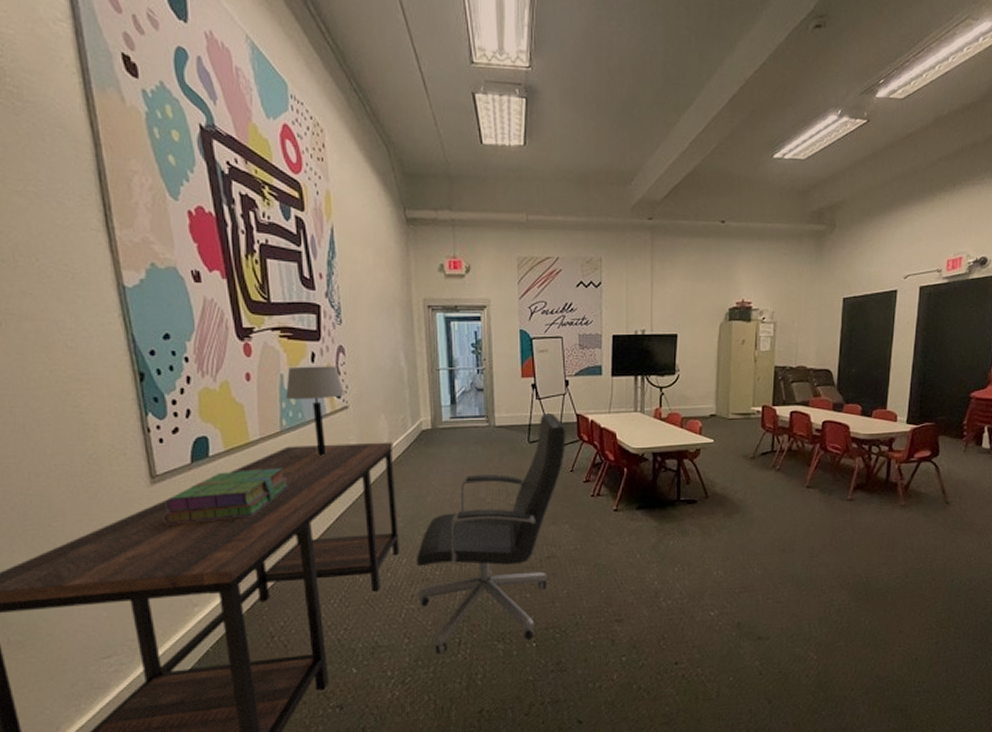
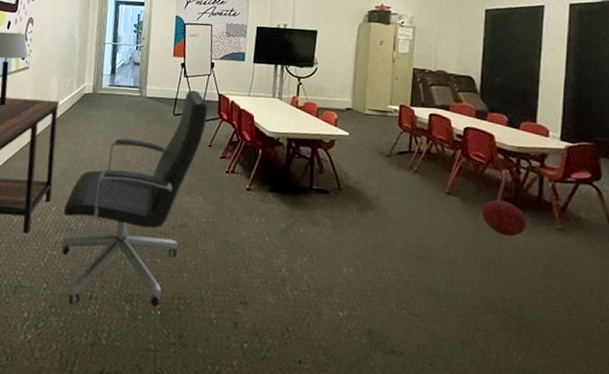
ball: none [838,486,876,519] -> present [482,199,527,237]

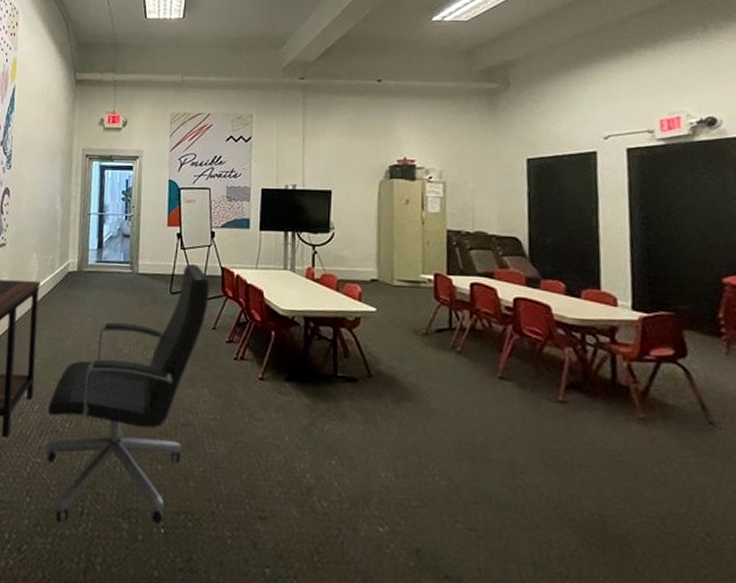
ball: present [482,199,527,237] -> none [544,384,601,430]

